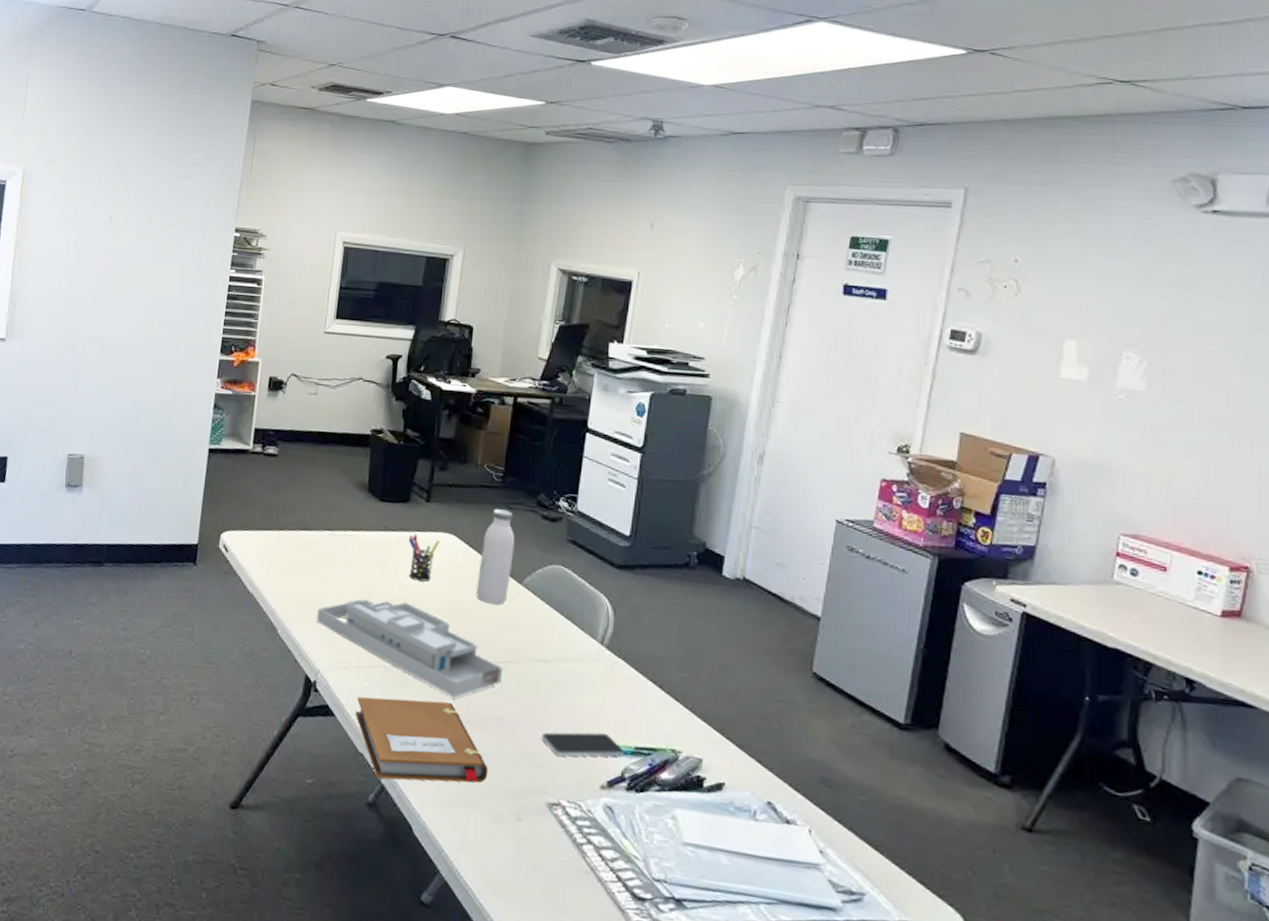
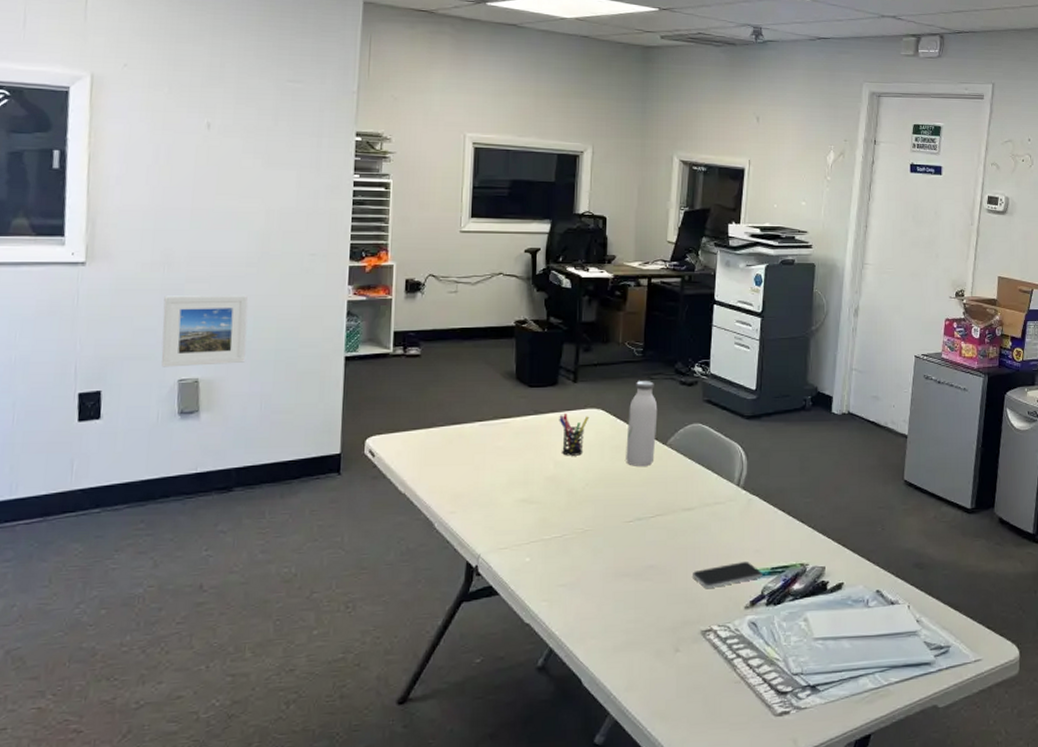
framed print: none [56,374,131,445] -> present [161,294,249,367]
desk organizer: present [317,598,504,698] -> none [474,478,655,556]
notebook: present [355,697,489,783] -> none [519,561,648,644]

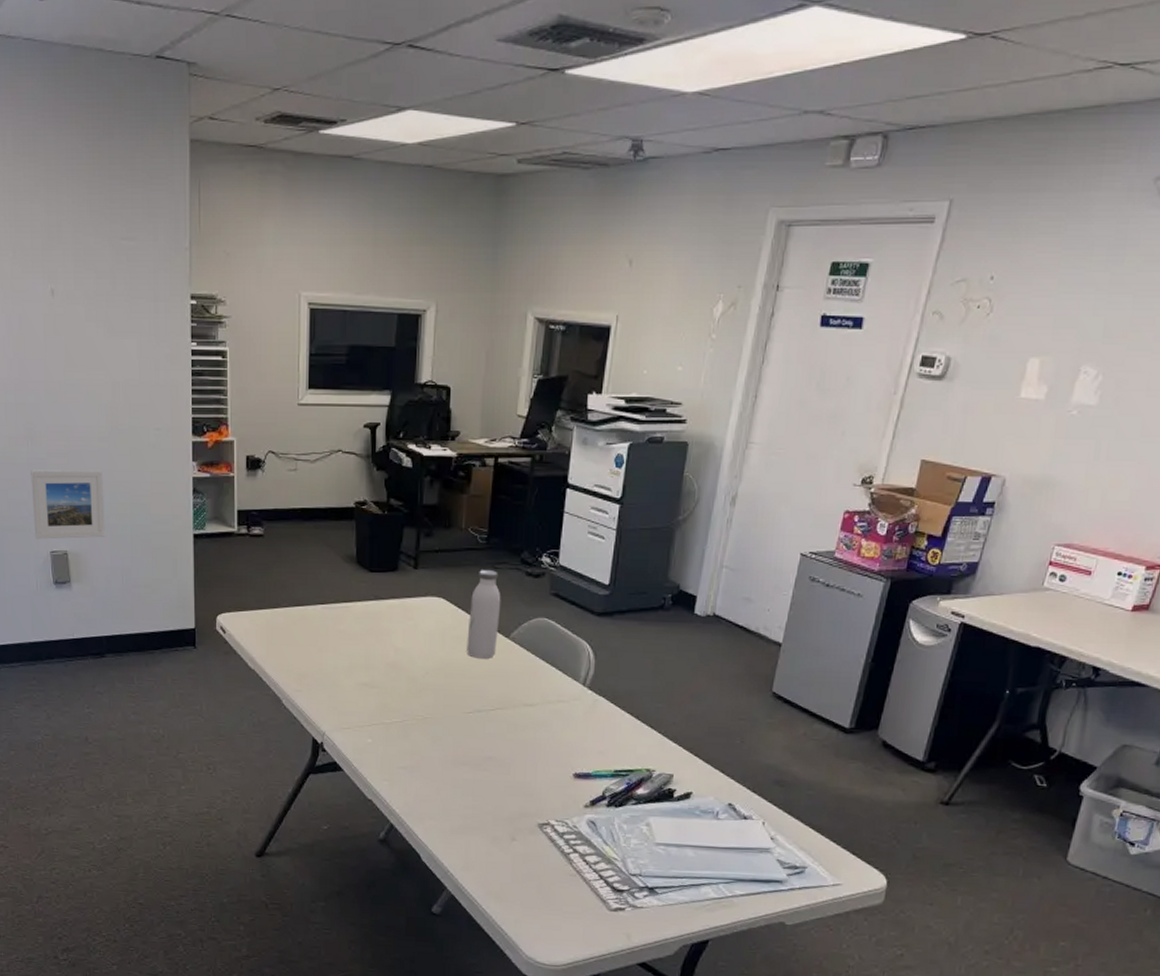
pen holder: present [559,413,590,456] -> none [399,600,430,644]
smartphone: present [693,562,763,588] -> none [532,762,605,784]

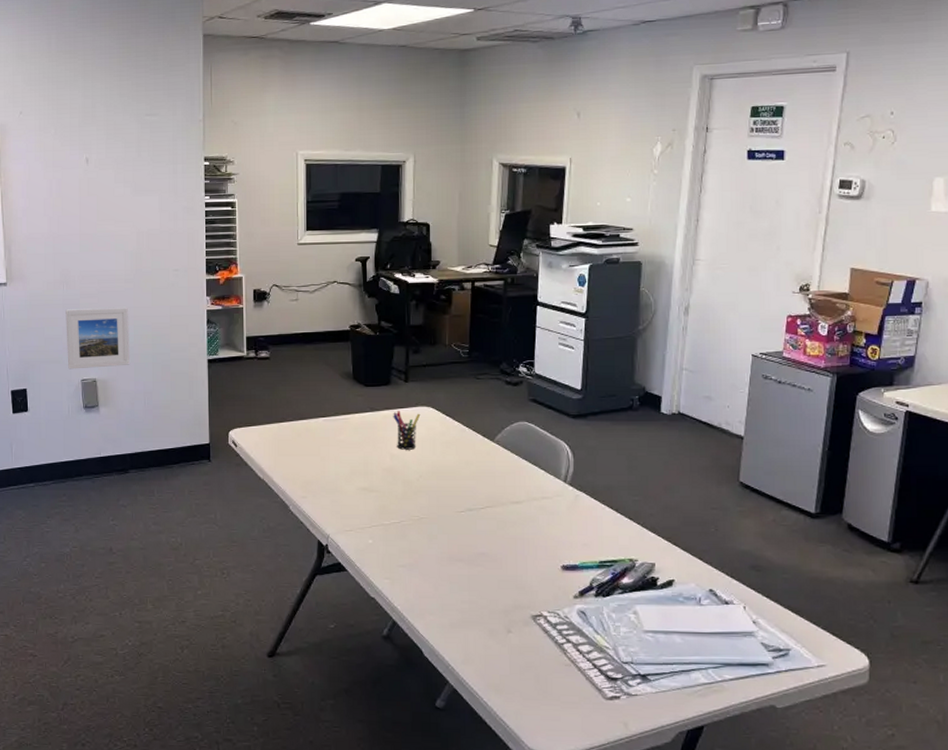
pen holder: none [399,600,430,644] -> present [393,411,421,450]
water bottle: present [466,570,501,659] -> none [455,381,485,461]

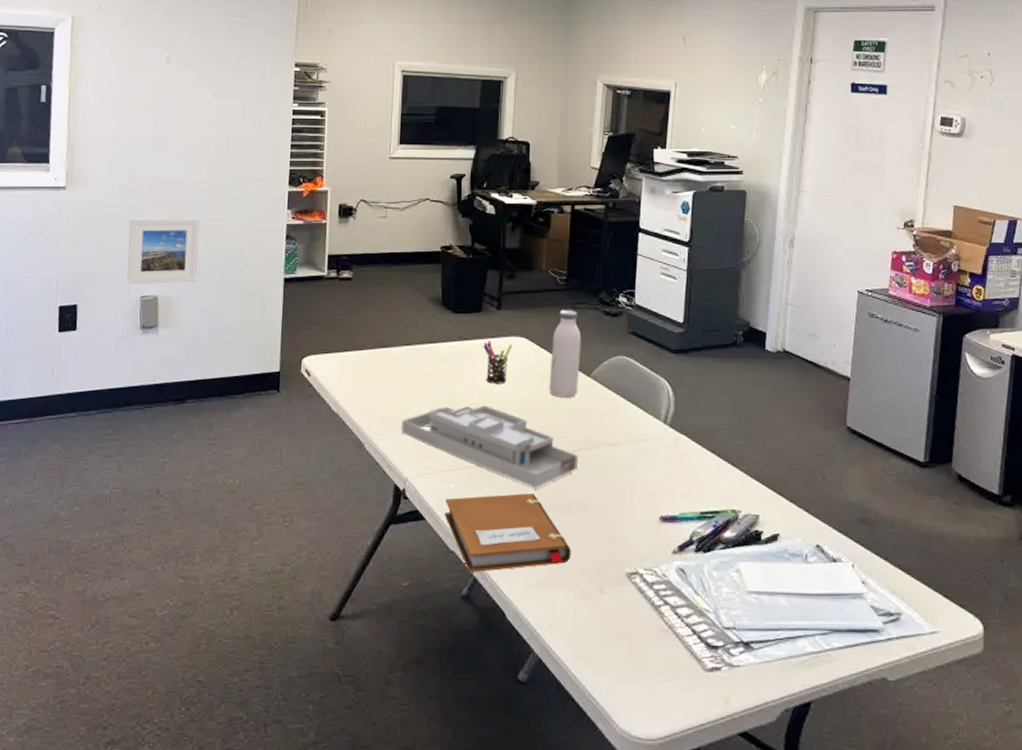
desk organizer: none [322,469,485,542] -> present [402,405,579,488]
notebook: none [364,547,481,616] -> present [444,493,571,573]
water bottle: none [455,381,485,461] -> present [549,310,581,398]

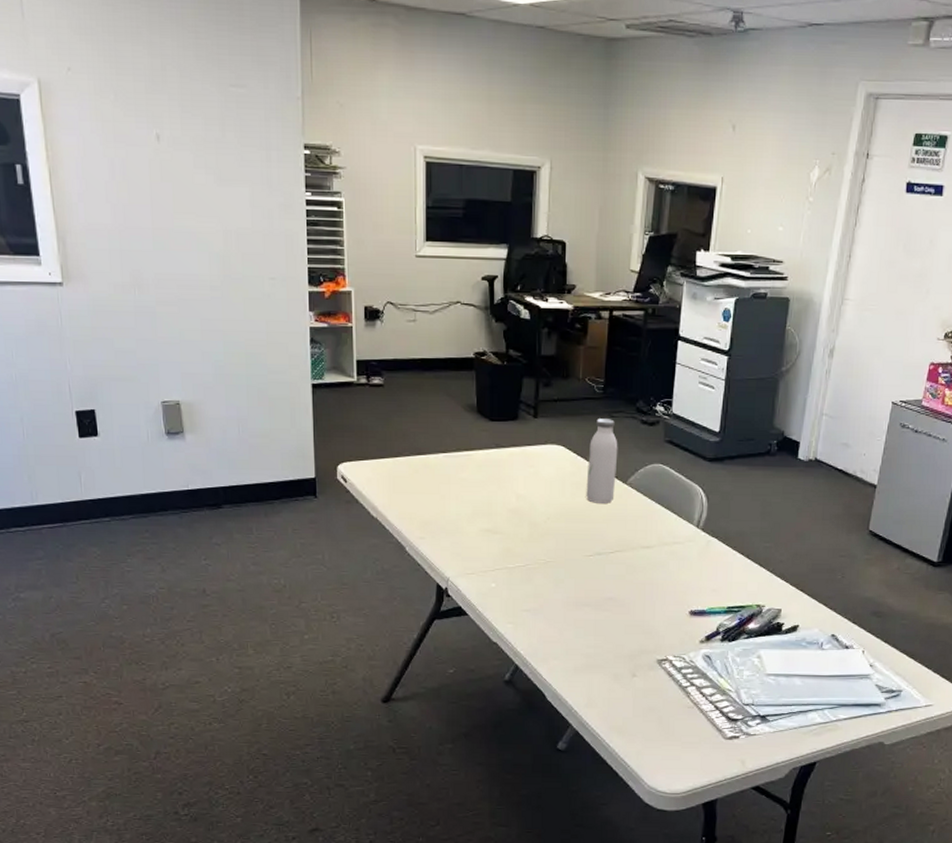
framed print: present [127,217,201,285] -> none [139,318,221,389]
desk organizer: present [402,405,579,488] -> none [442,511,615,586]
notebook: present [444,493,571,573] -> none [486,591,607,661]
pen holder: present [483,341,513,384] -> none [520,448,550,490]

